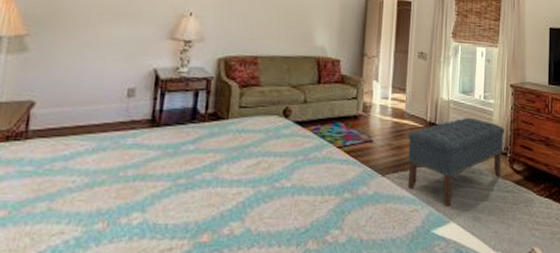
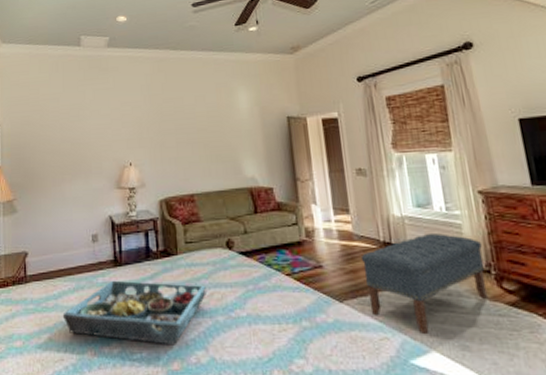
serving tray: none [71,142,255,216] -> present [62,280,208,346]

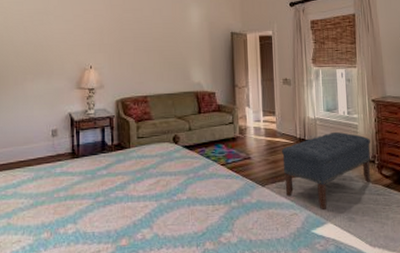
serving tray: present [62,280,208,346] -> none [21,170,155,225]

